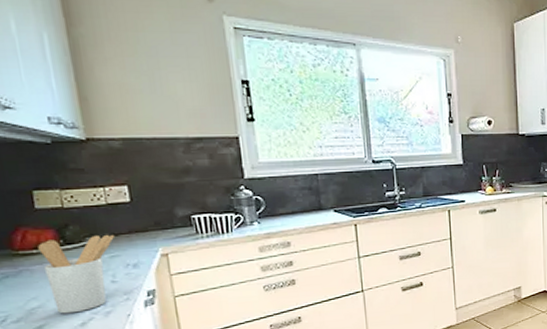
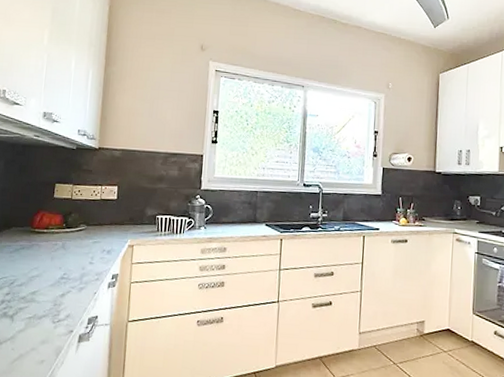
utensil holder: present [38,234,114,314] -> none [47,223,100,285]

